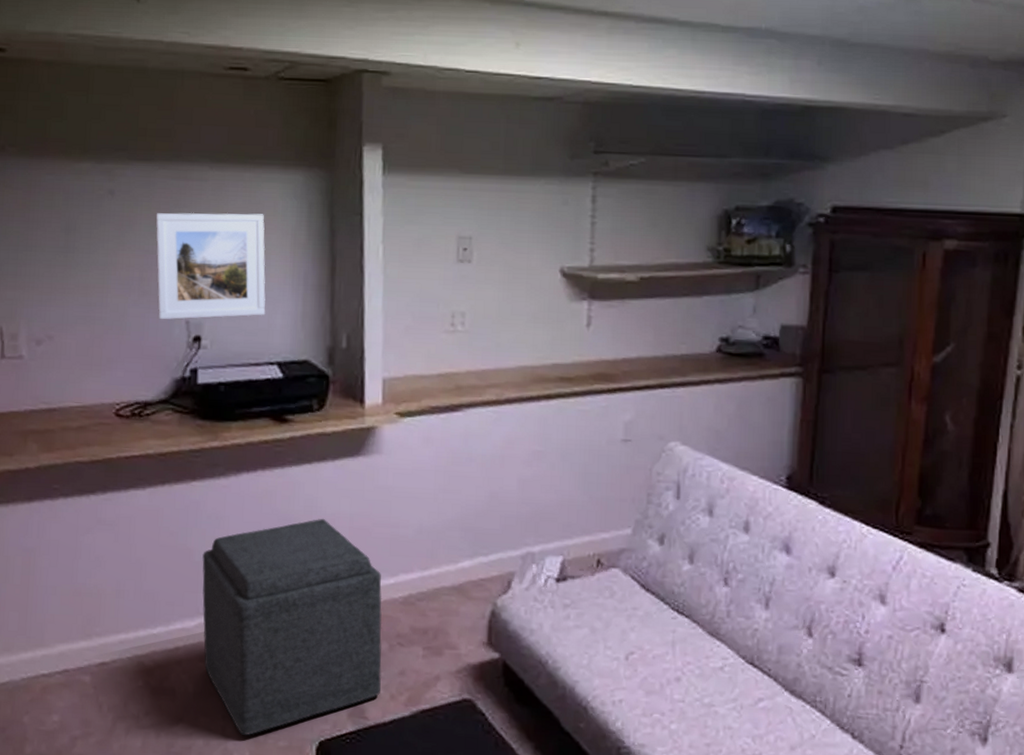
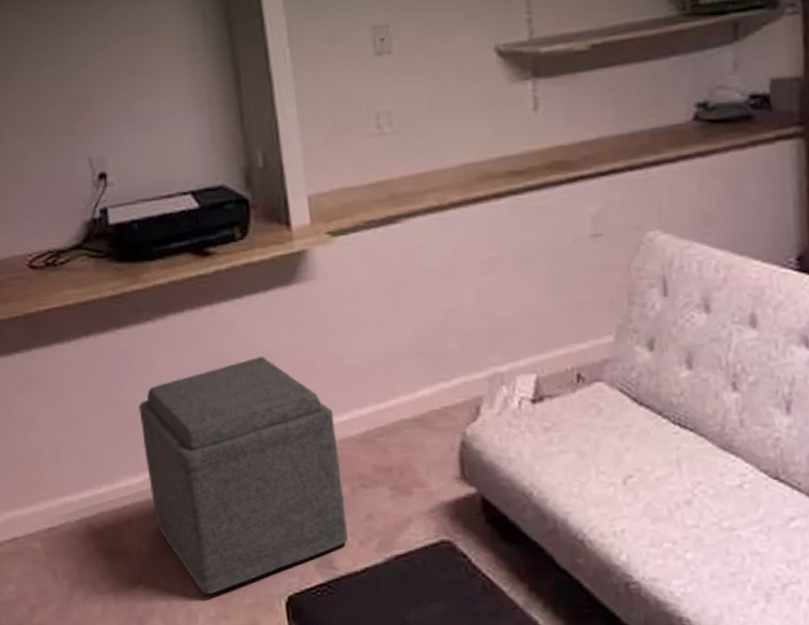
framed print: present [155,212,266,320] -> none [41,31,171,160]

